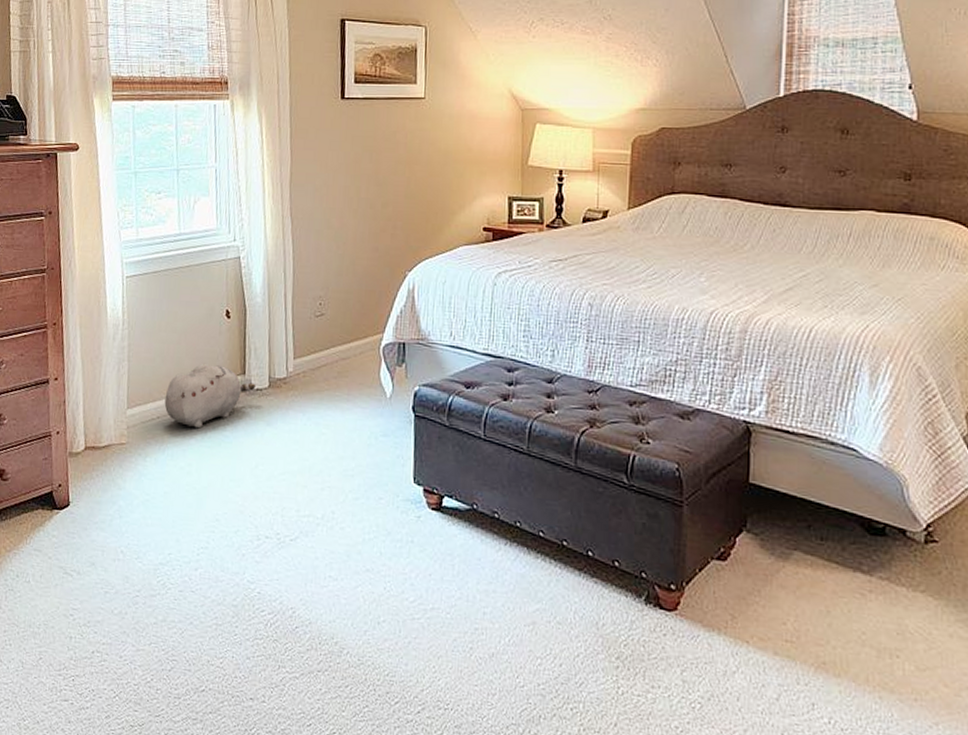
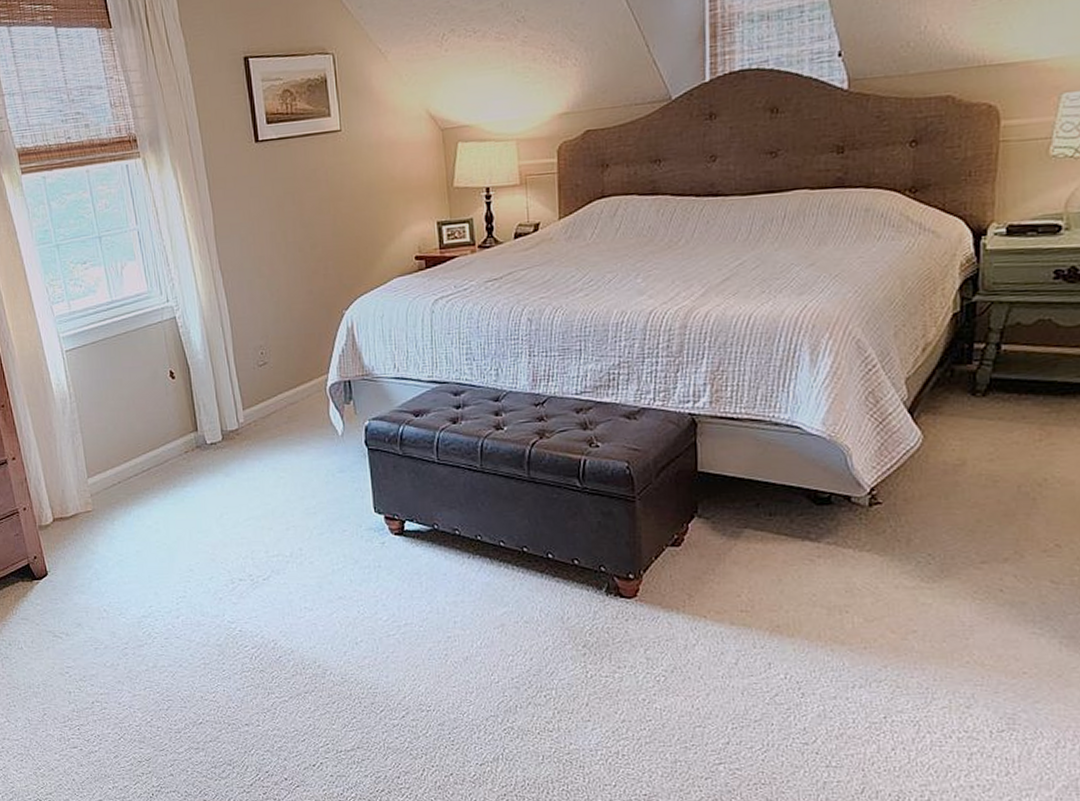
plush toy: present [164,364,256,429] -> none [122,425,210,488]

